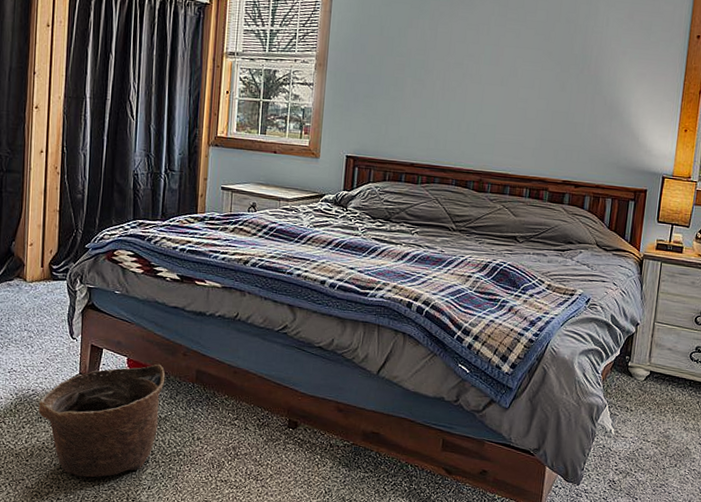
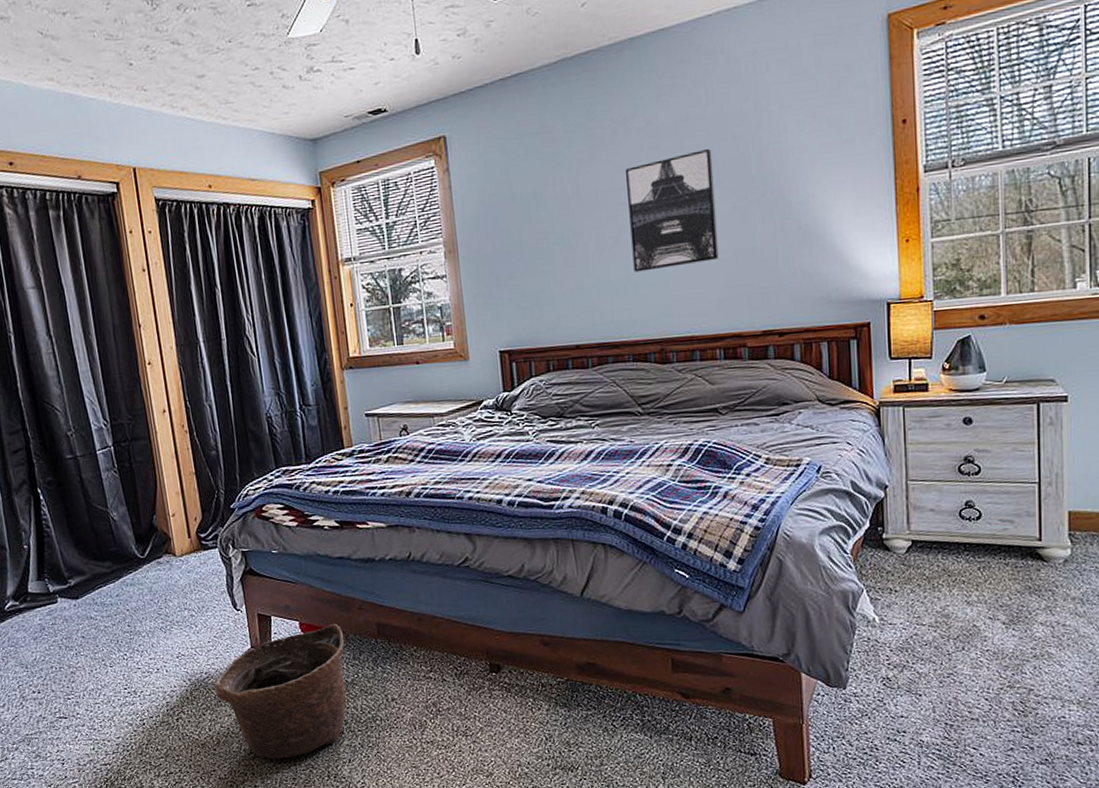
wall art: none [469,25,548,116] -> present [626,148,719,272]

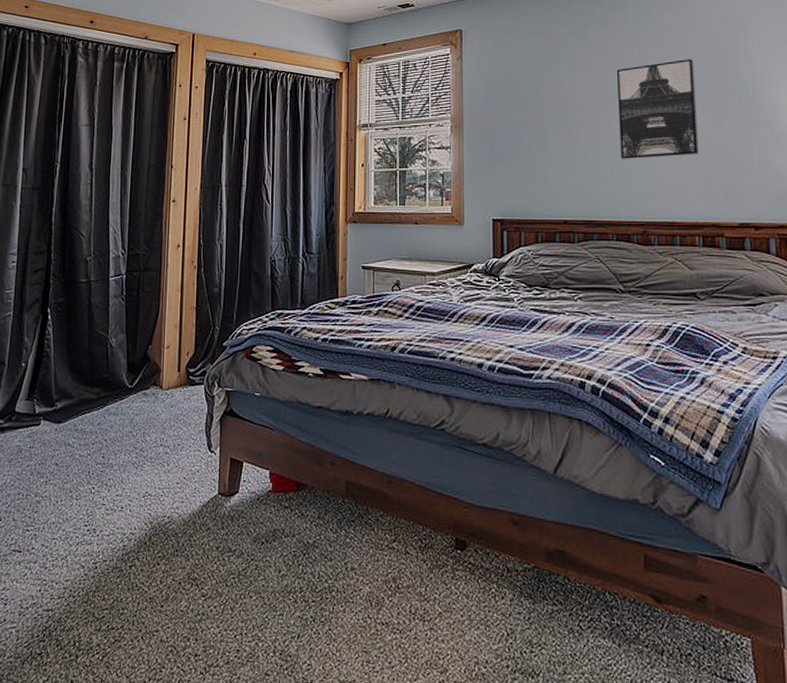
basket: present [215,623,347,760] -> none [174,476,312,625]

